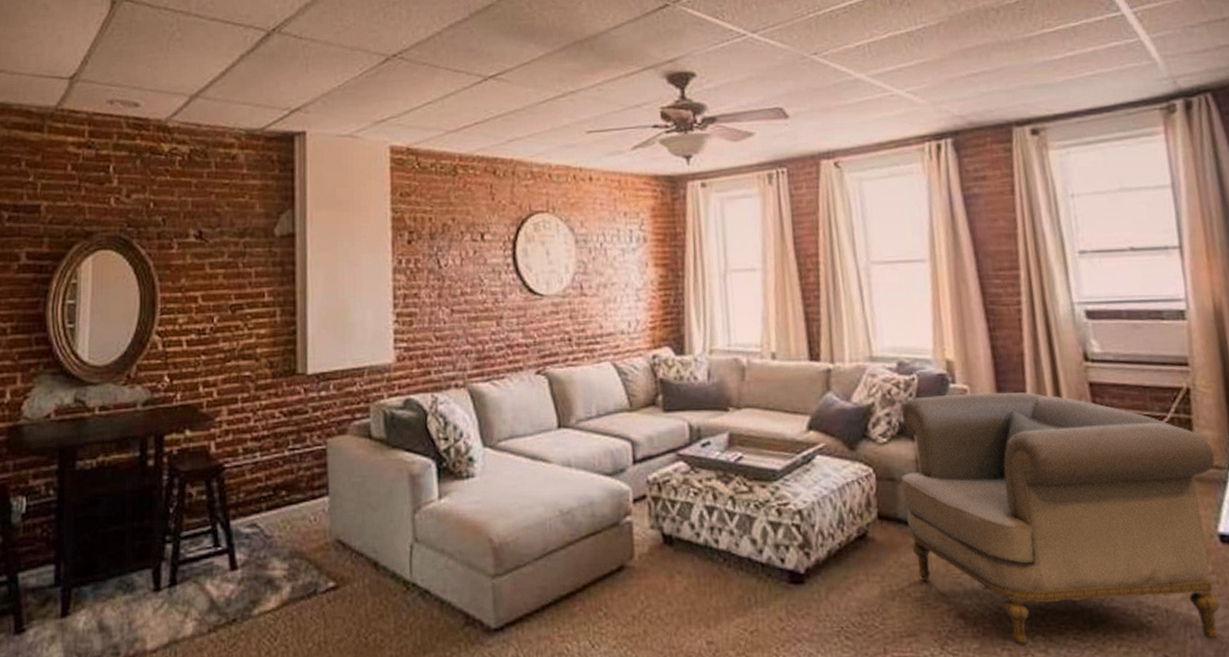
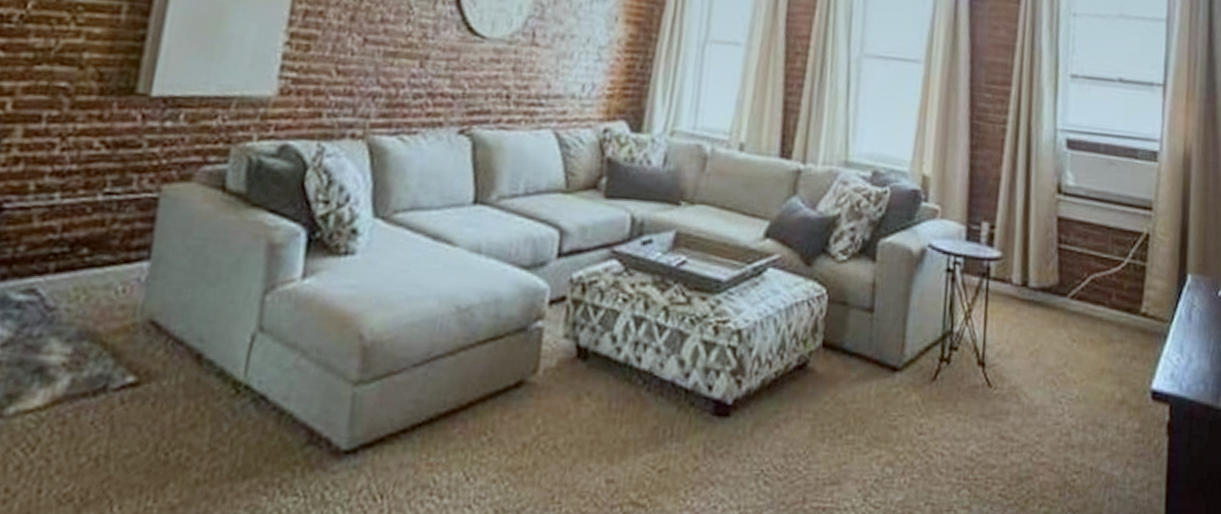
armchair: present [901,392,1220,647] -> none [852,213,1161,503]

